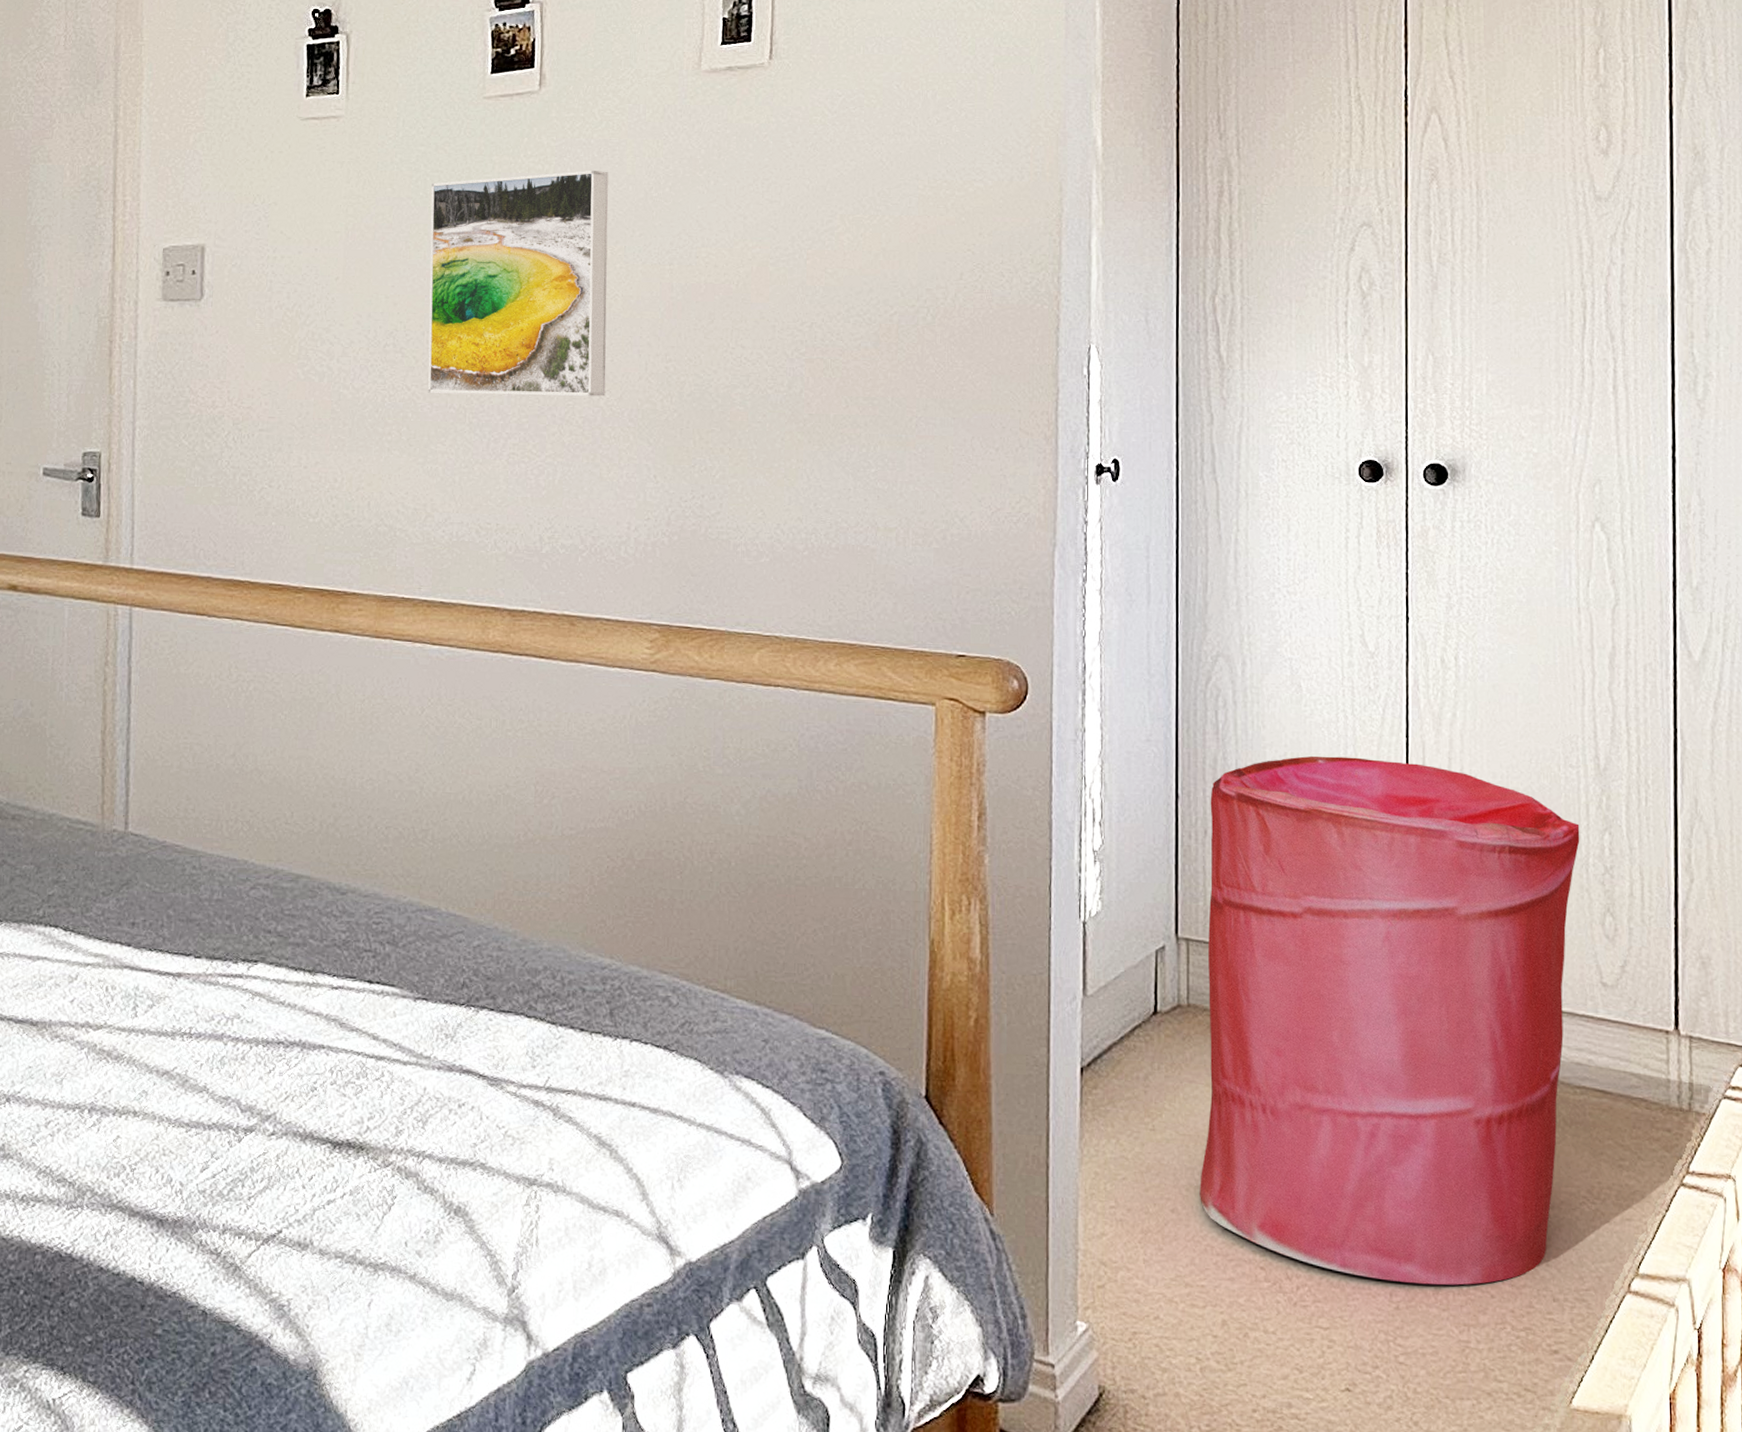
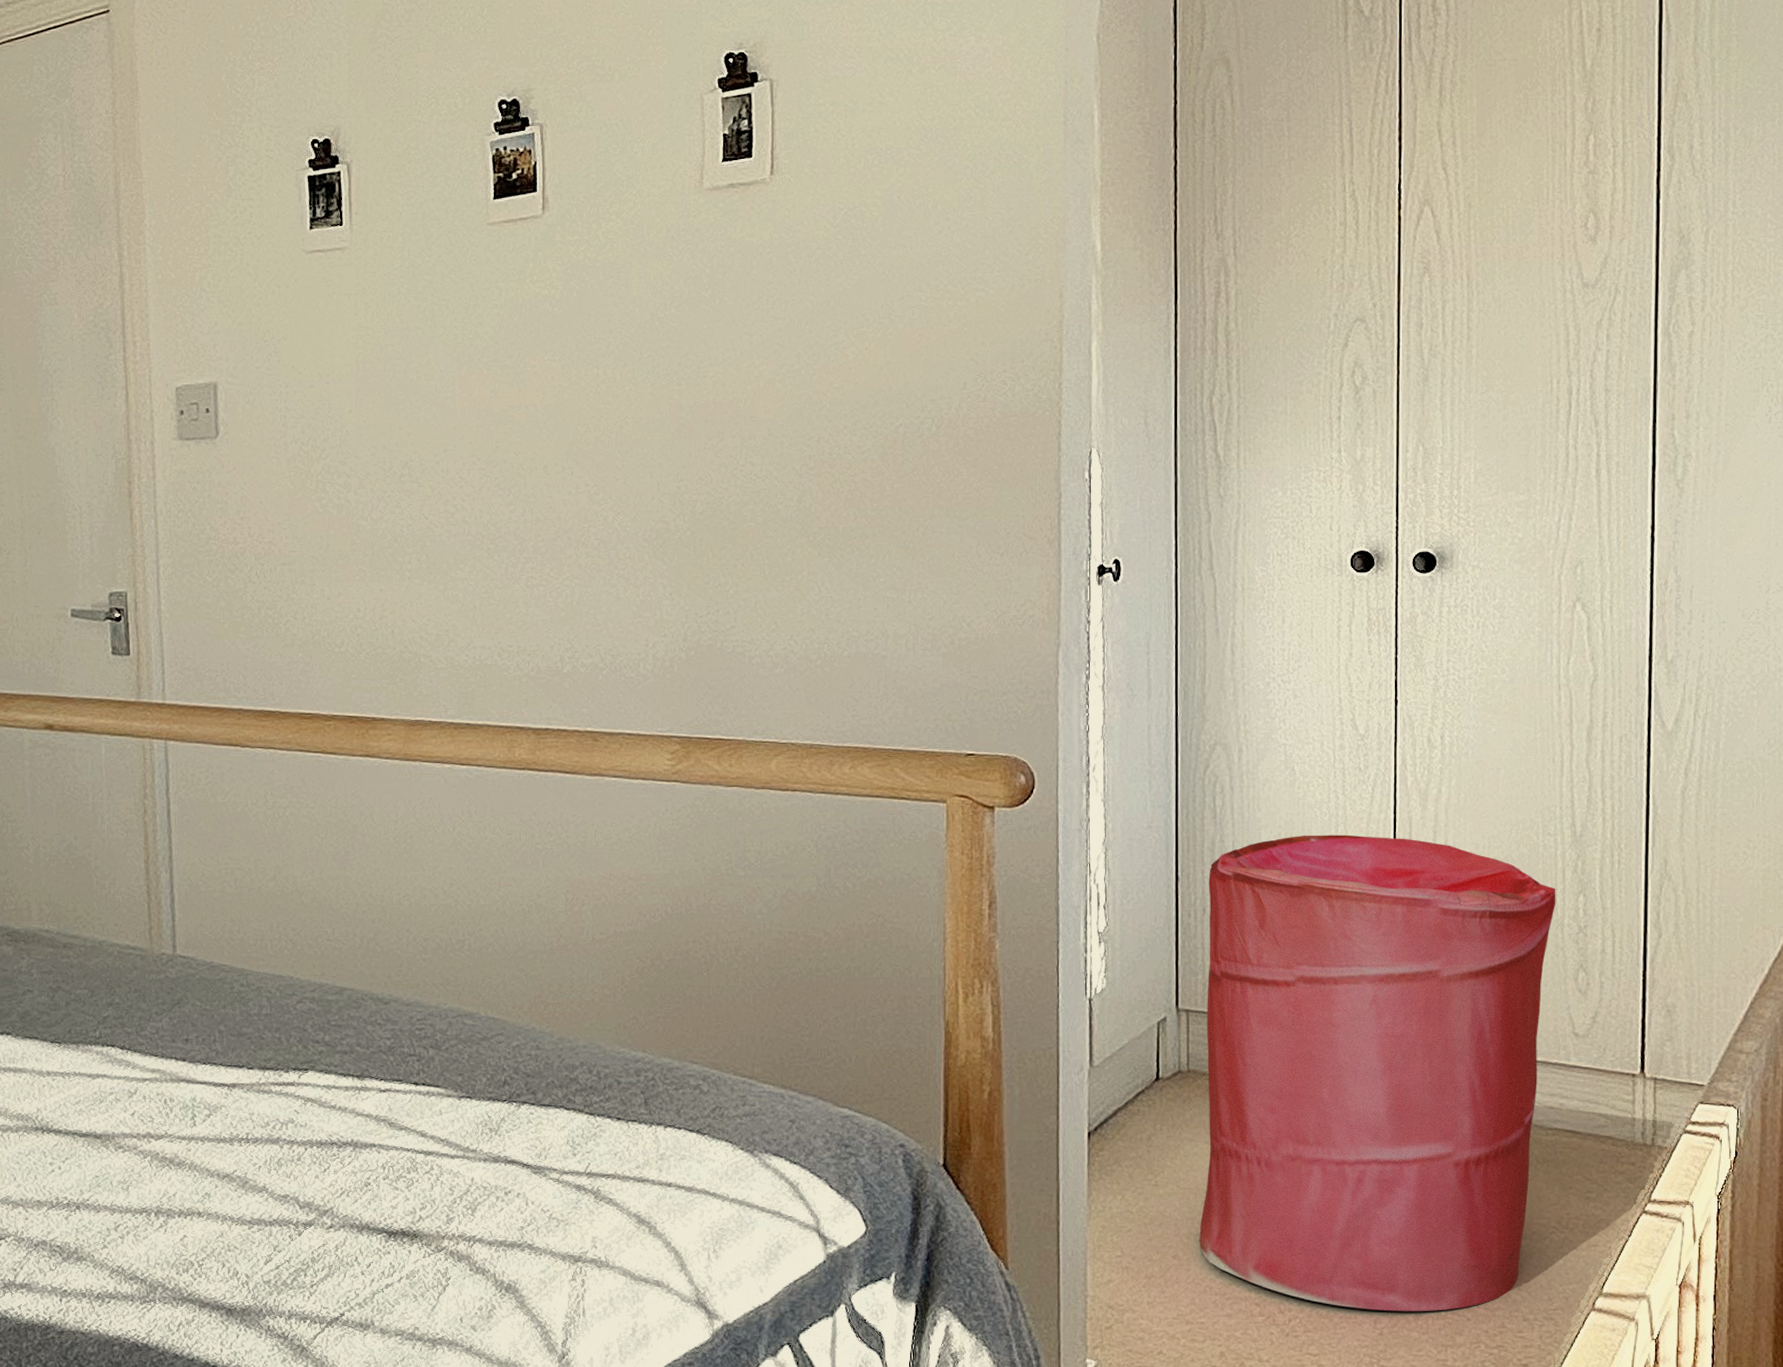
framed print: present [428,170,608,397] -> none [439,293,619,521]

